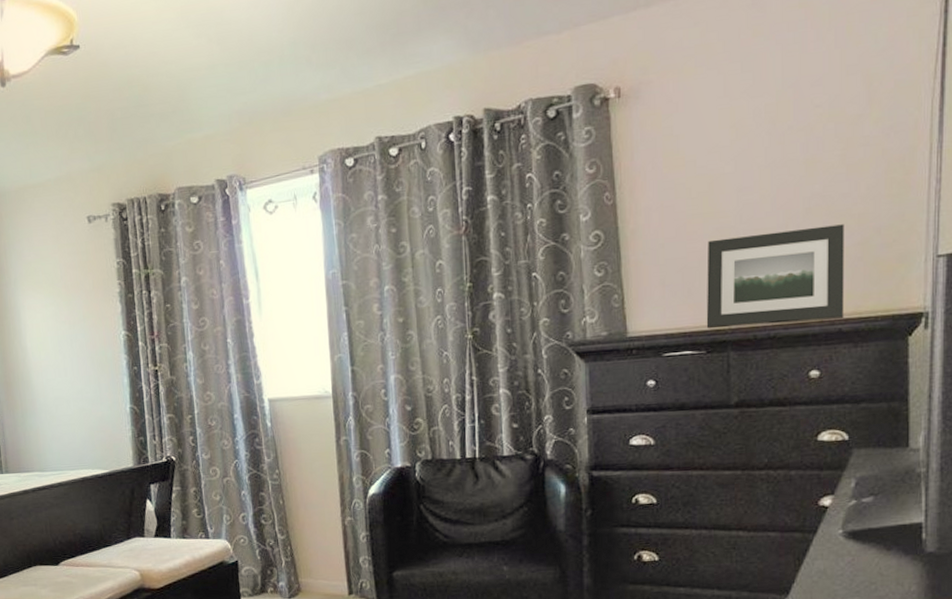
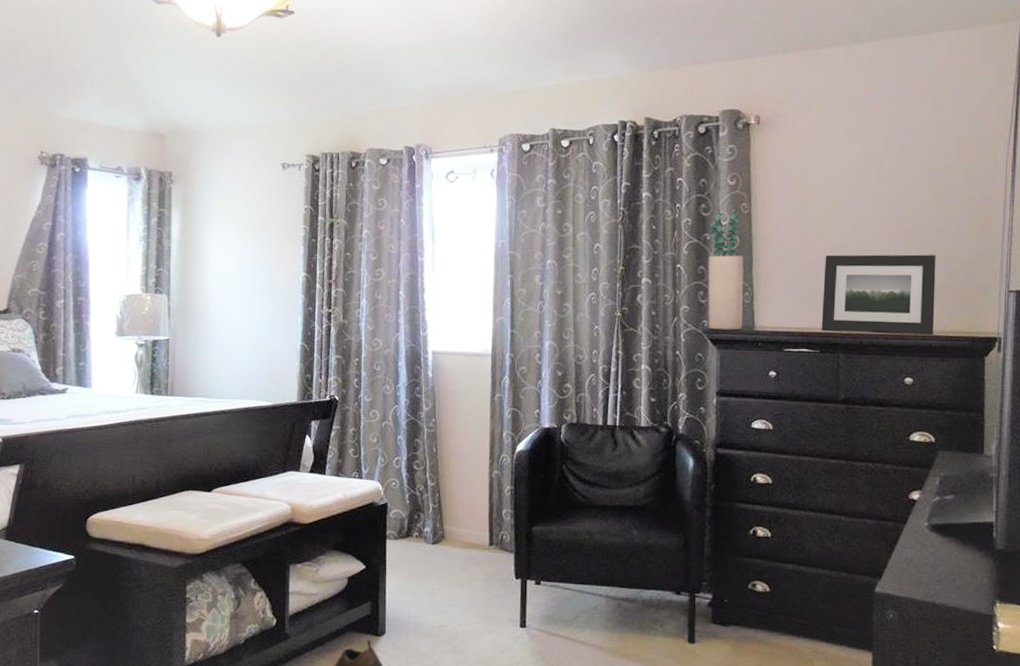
vase: none [568,193,614,343] -> present [708,202,744,332]

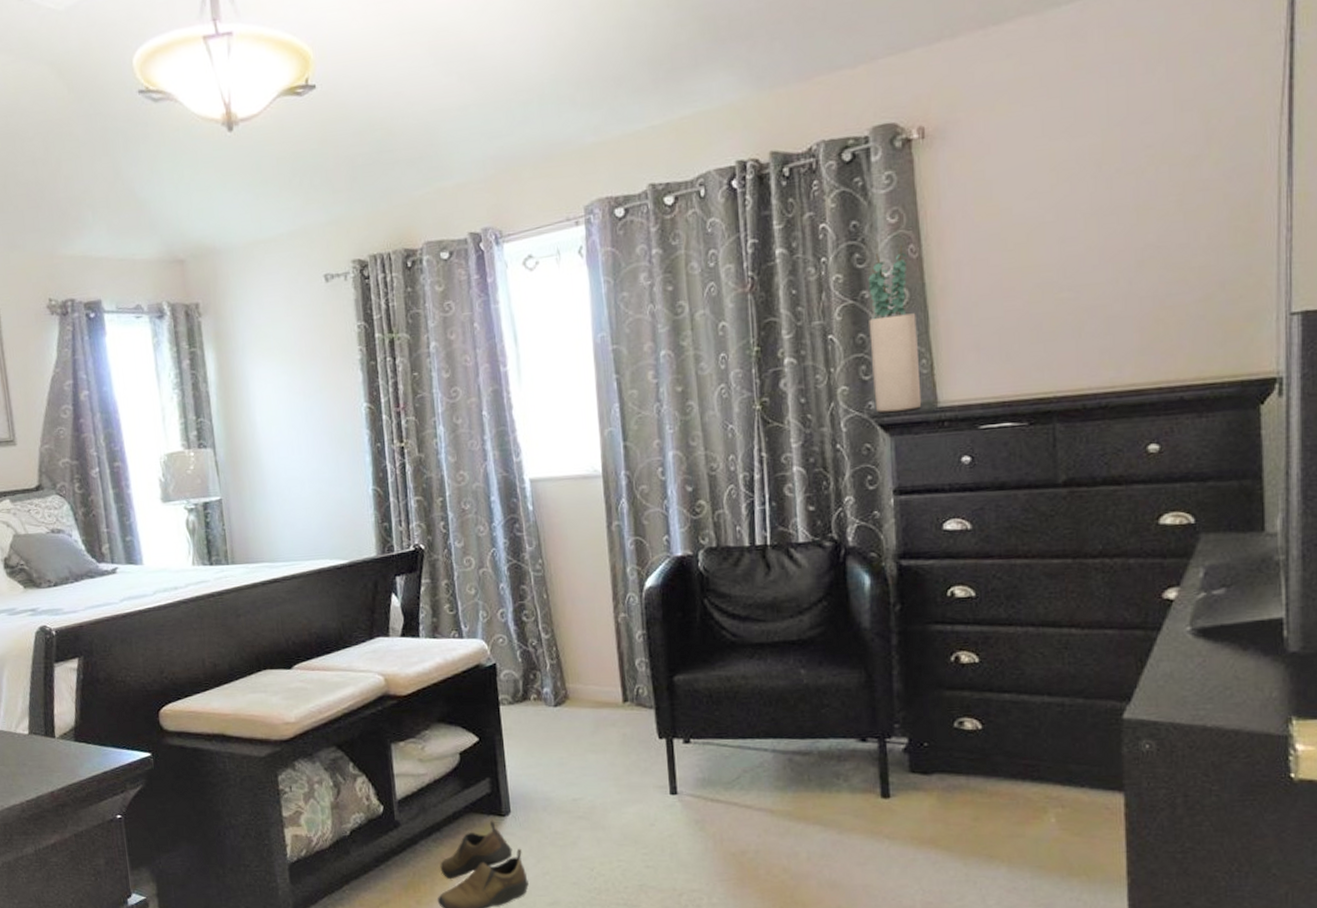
picture frame: present [821,254,936,336] -> none [1027,278,1186,398]

